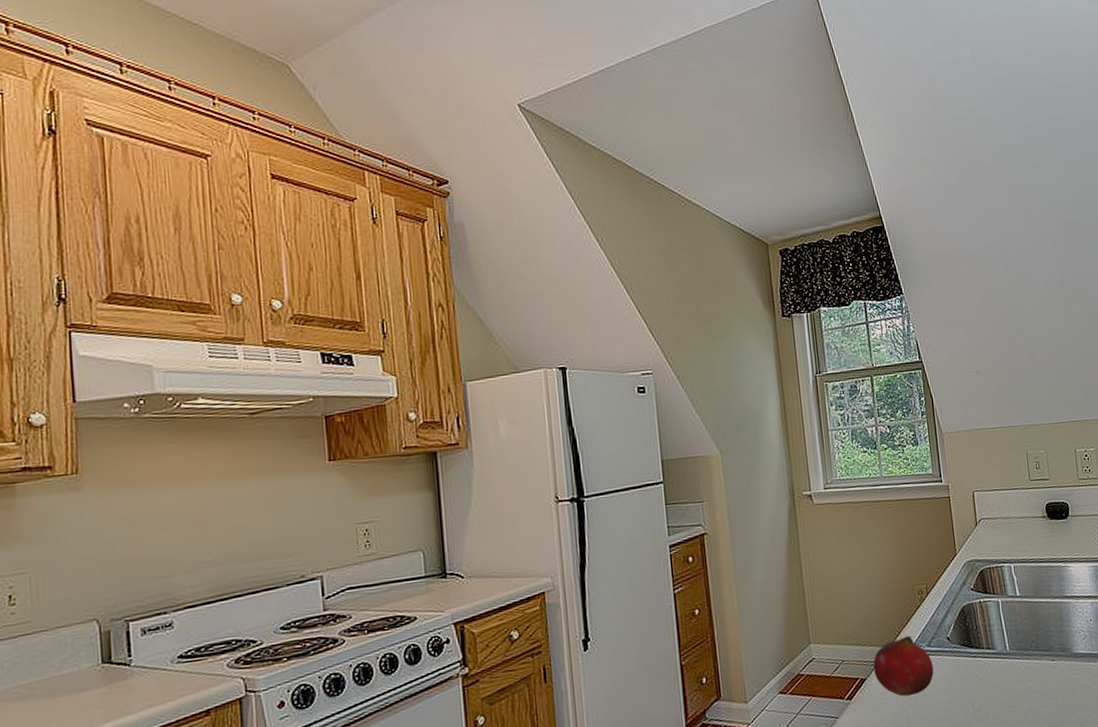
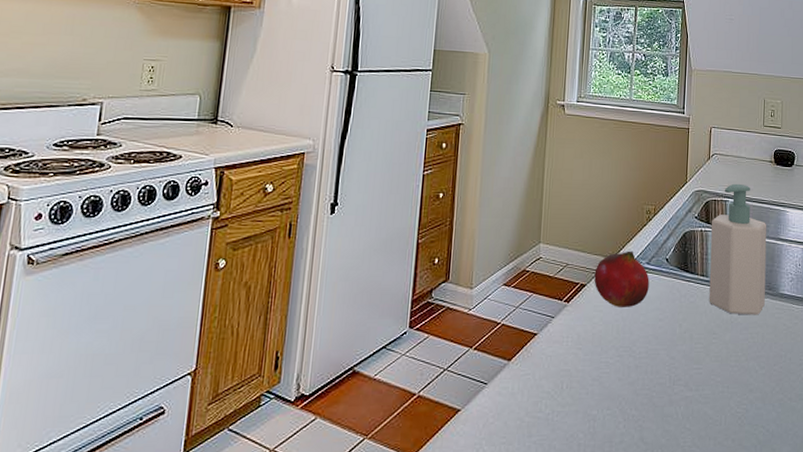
soap bottle: none [989,545,1060,684] -> present [709,183,767,315]

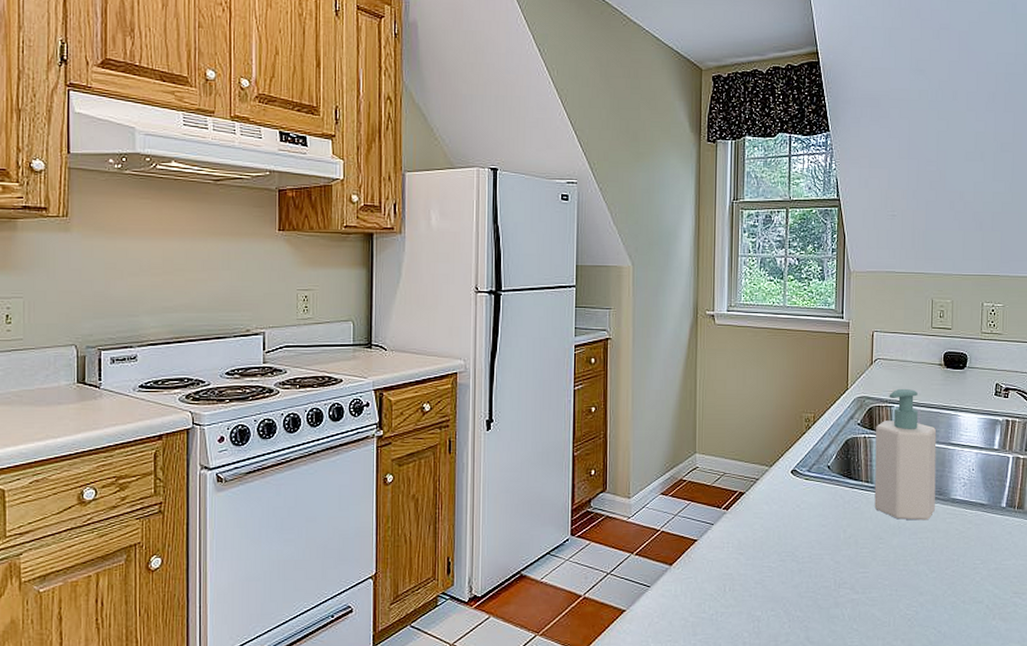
fruit: present [594,250,649,307] -> none [753,459,811,514]

